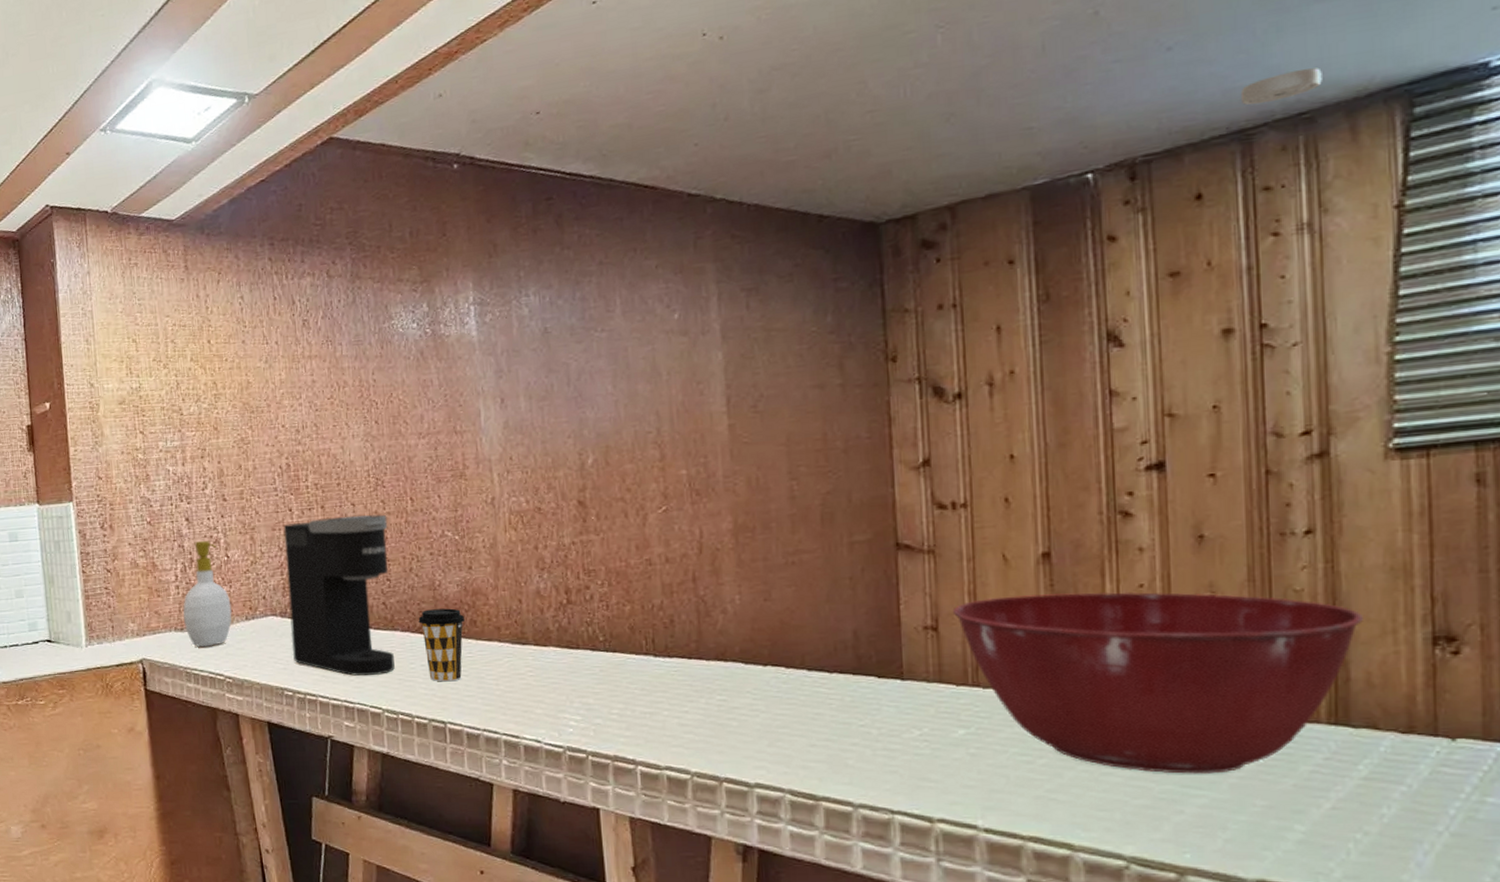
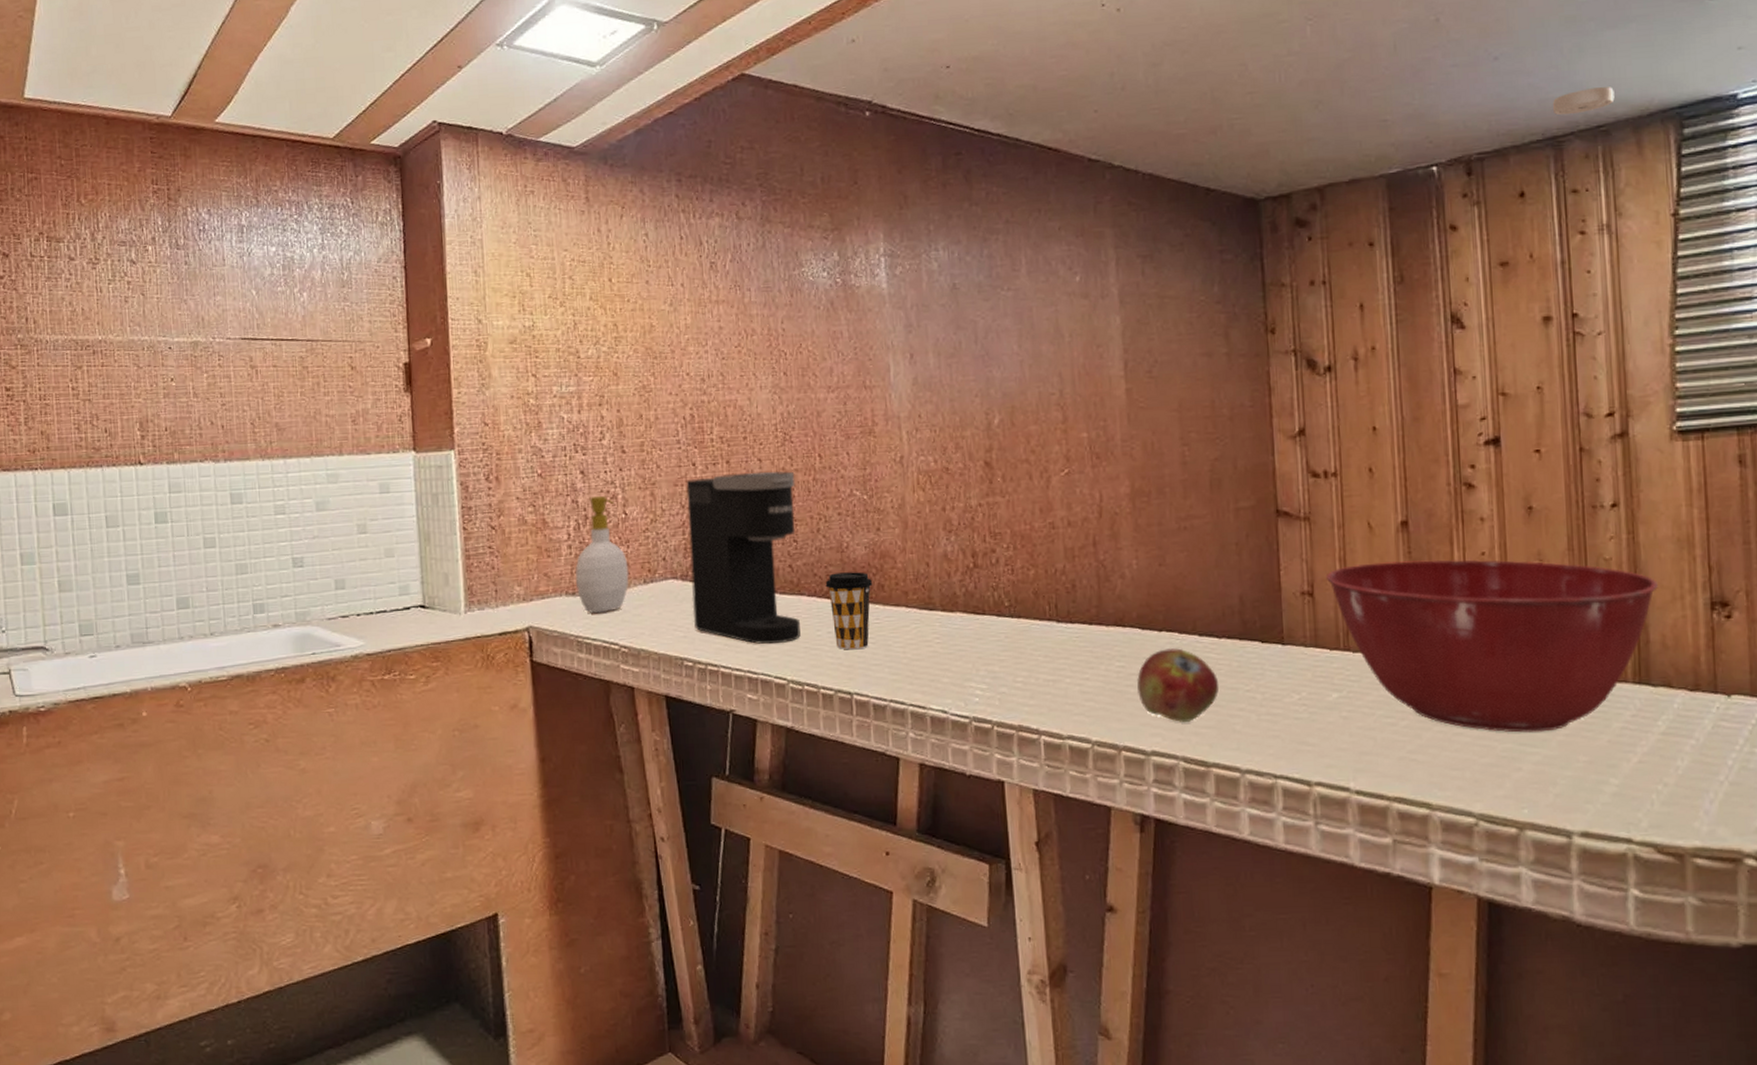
fruit: none [740,683,830,757] -> present [1137,648,1220,723]

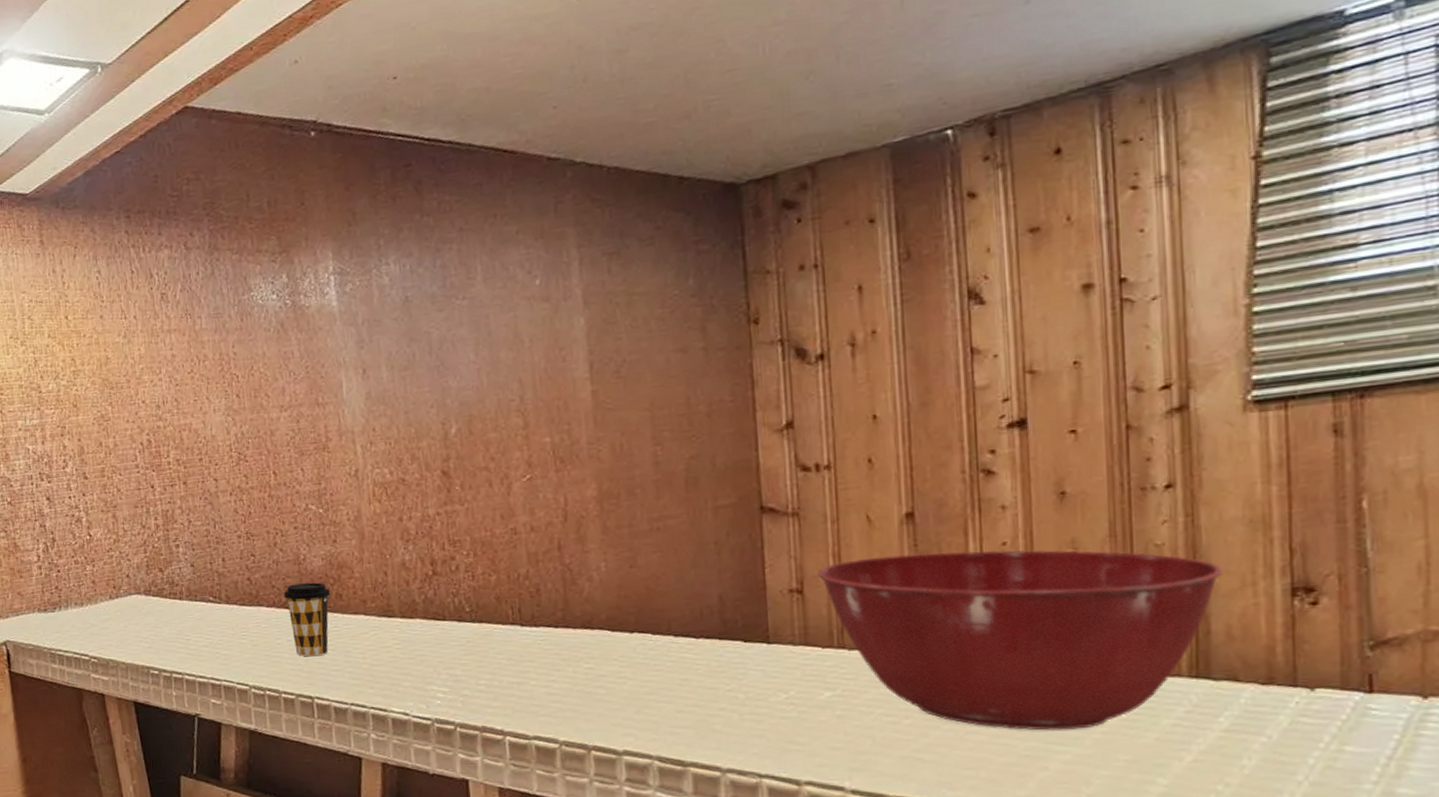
soap bottle: present [575,496,629,614] -> none [46,520,96,628]
coffee maker: present [686,471,801,644] -> none [145,489,261,653]
fruit: present [1137,648,1220,723] -> none [607,649,697,723]
smoke detector: present [1552,87,1615,116] -> none [1098,18,1180,58]

